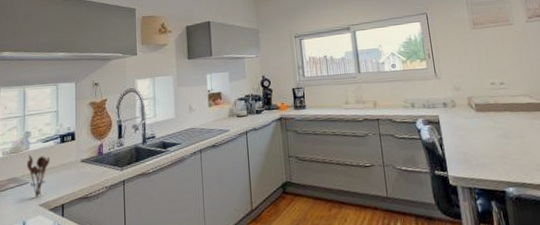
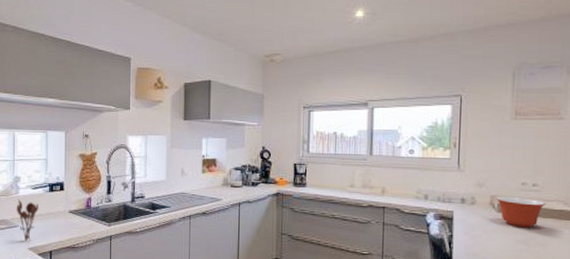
mixing bowl: none [472,96,515,123] -> present [496,196,546,228]

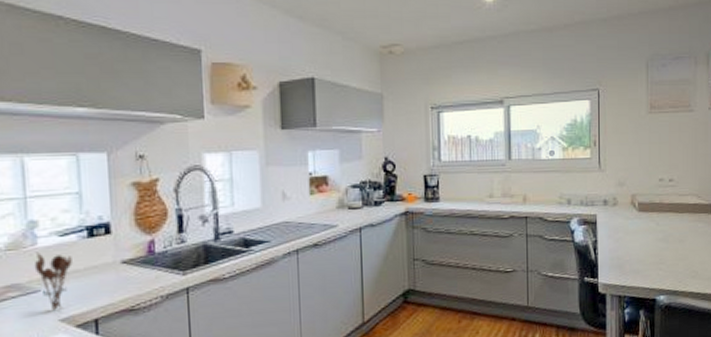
mixing bowl: present [496,196,546,228] -> none [636,193,681,225]

